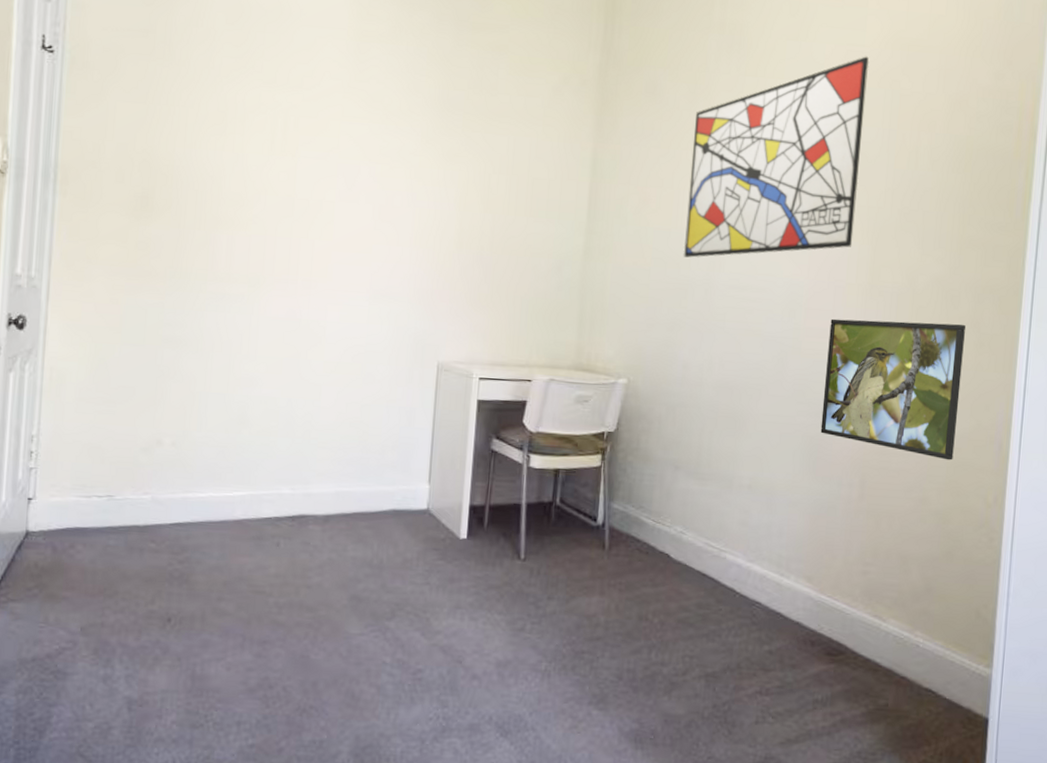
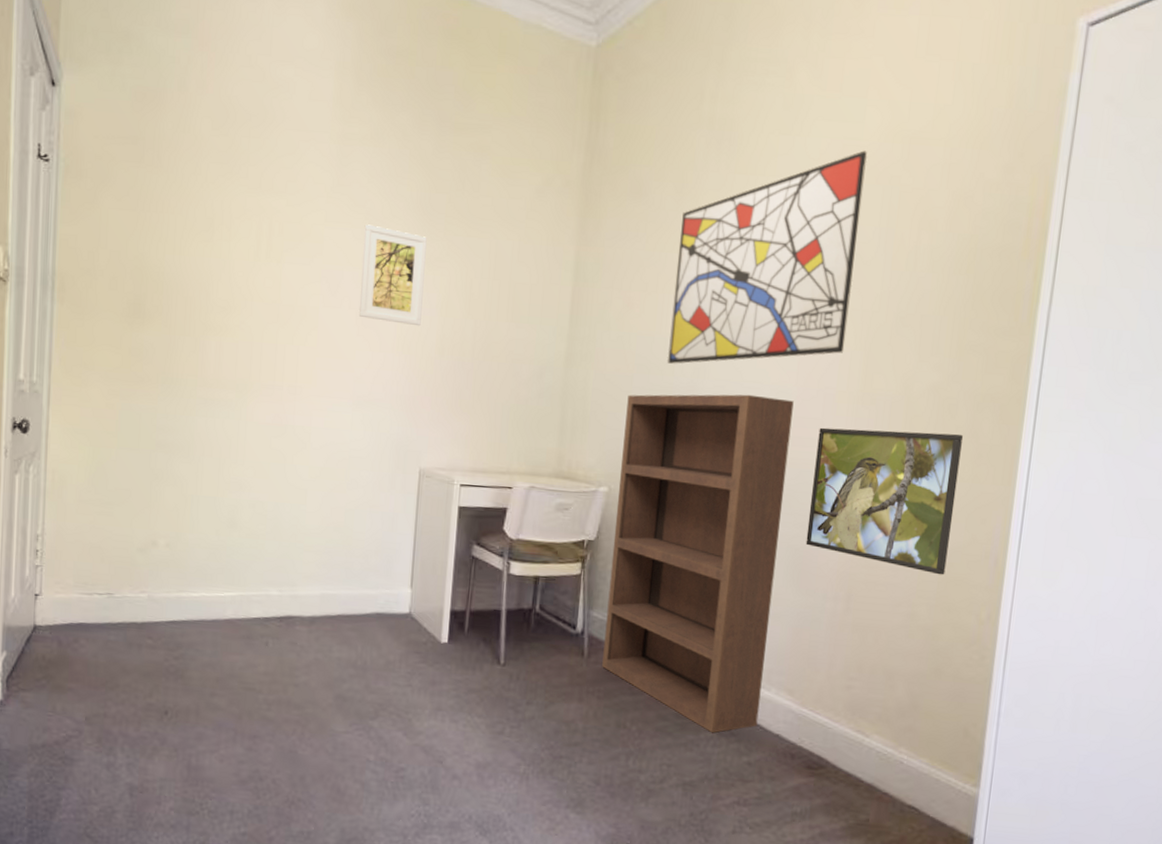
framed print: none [375,120,445,221] -> present [358,224,427,327]
bookcase: none [623,287,806,623] -> present [602,394,794,733]

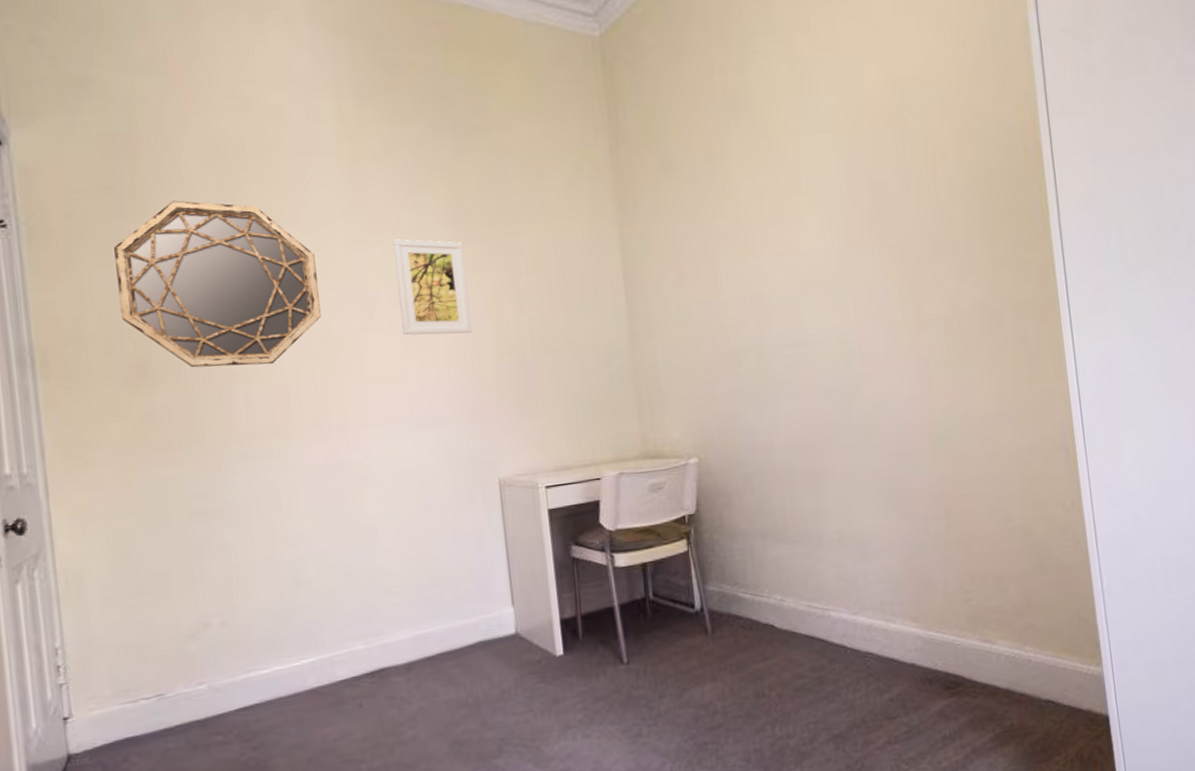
home mirror: none [127,158,295,324] -> present [114,200,321,368]
bookcase: present [602,394,794,733] -> none [699,339,891,679]
wall art: present [668,150,868,364] -> none [716,100,892,326]
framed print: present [805,427,963,575] -> none [886,341,1027,476]

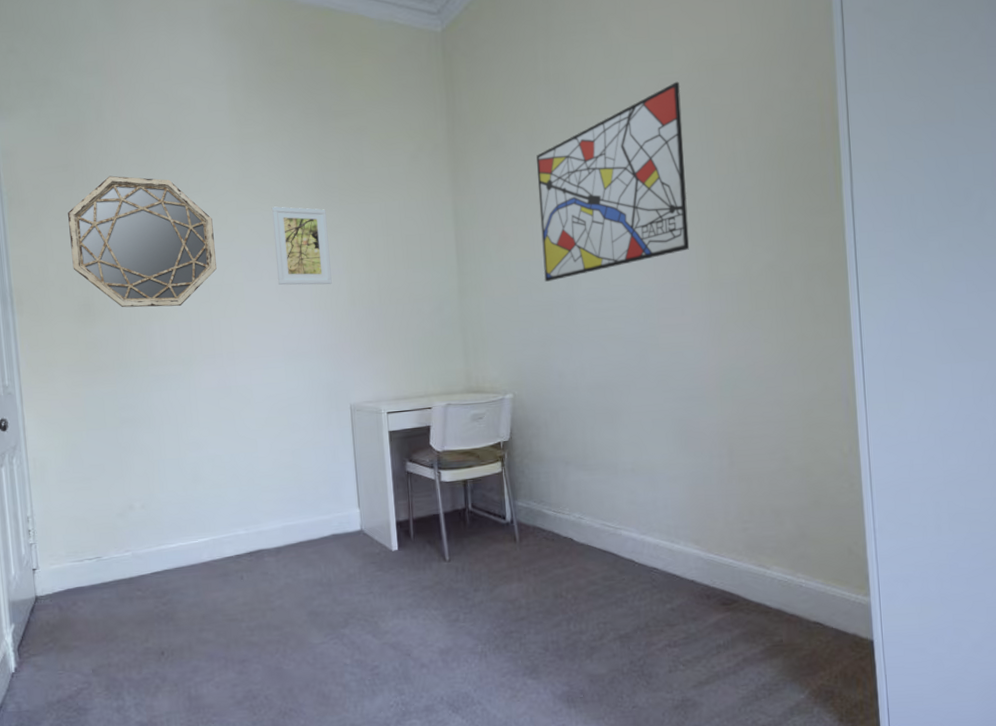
wall art: none [716,100,892,326] -> present [536,81,690,282]

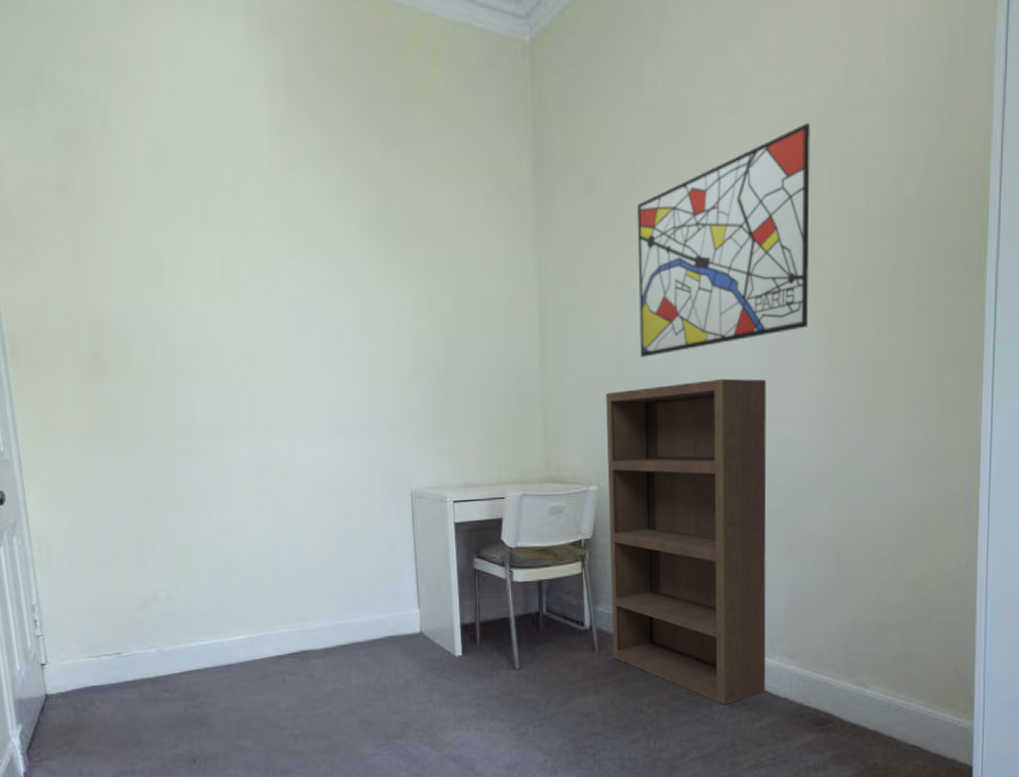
home mirror: present [68,175,217,308] -> none [70,200,254,366]
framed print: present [271,206,332,285] -> none [319,250,391,349]
bookcase: none [516,295,674,589] -> present [606,378,767,705]

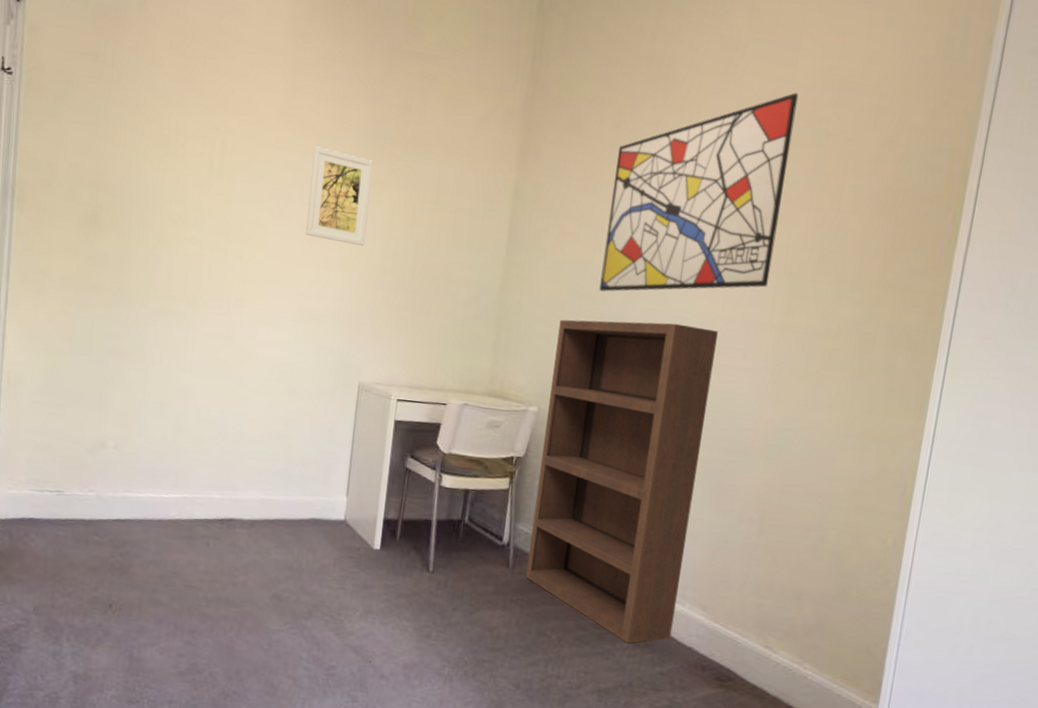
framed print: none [319,250,391,349] -> present [305,146,373,247]

